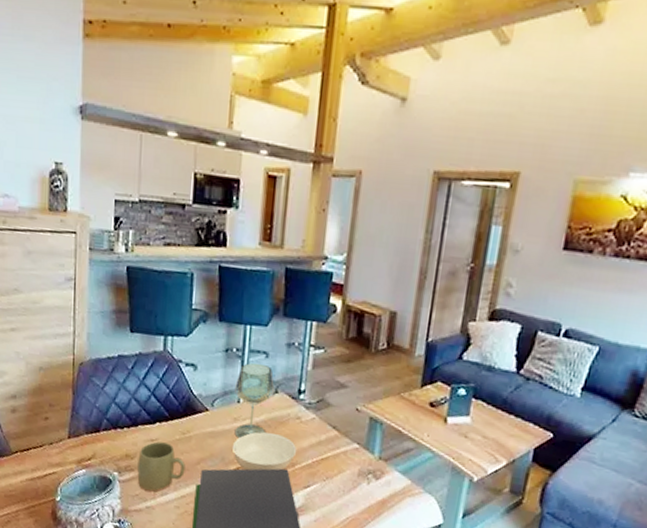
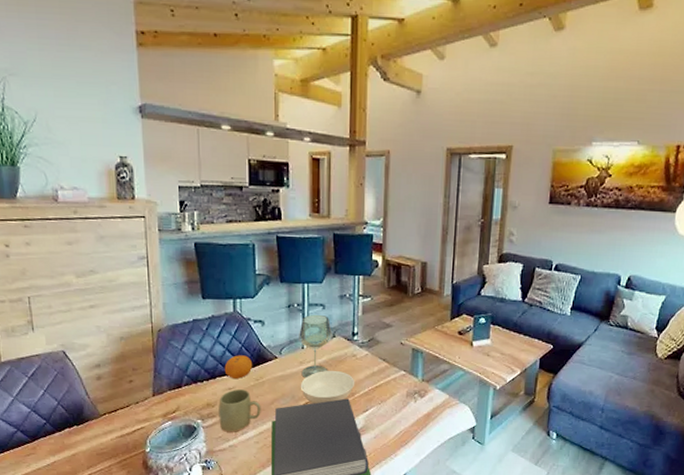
fruit: none [148,401,180,430] -> present [224,355,253,380]

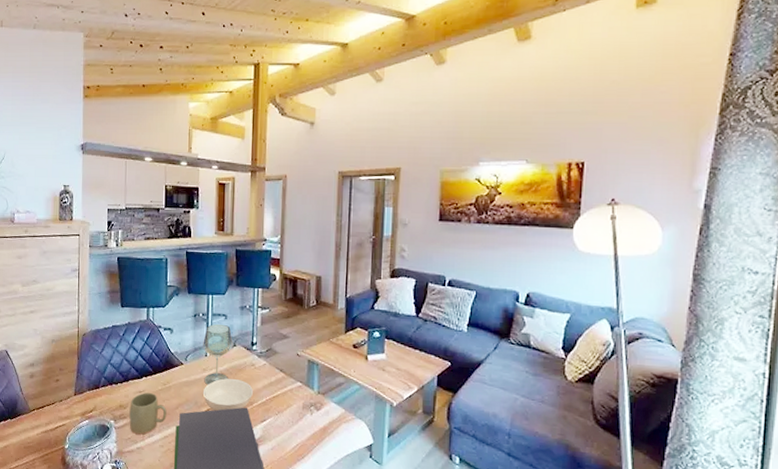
fruit: present [224,355,253,380] -> none [136,360,161,383]

